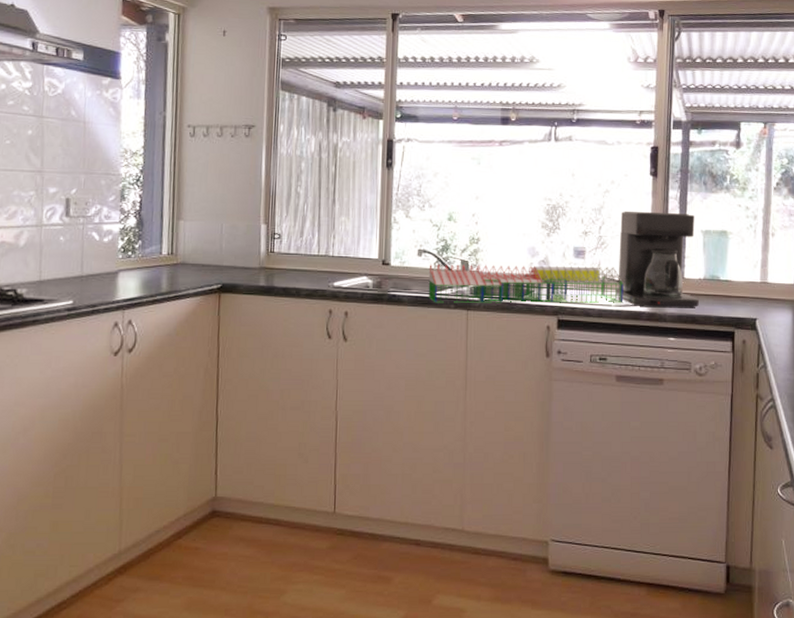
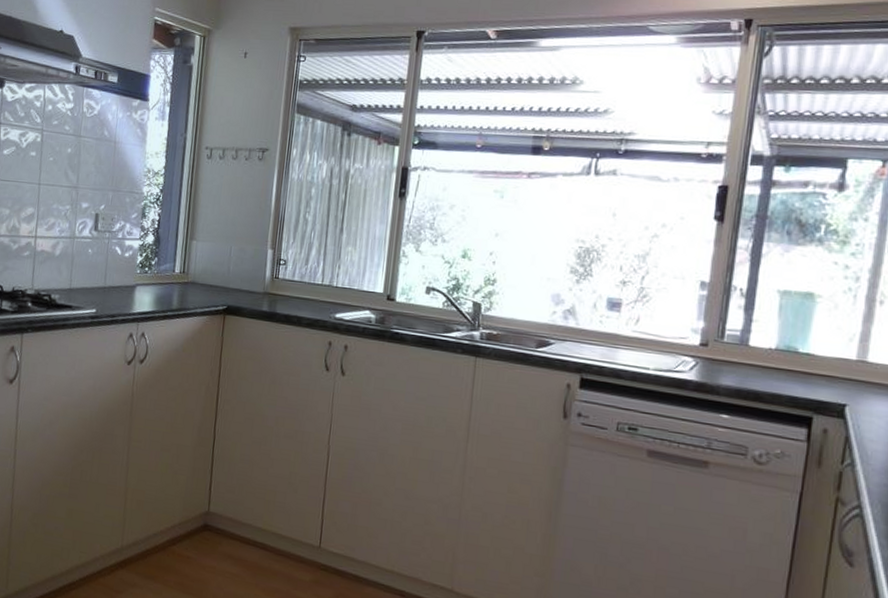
dish rack: present [428,263,624,303] -> none [433,303,667,368]
coffee maker: present [615,210,700,307] -> none [655,260,770,382]

